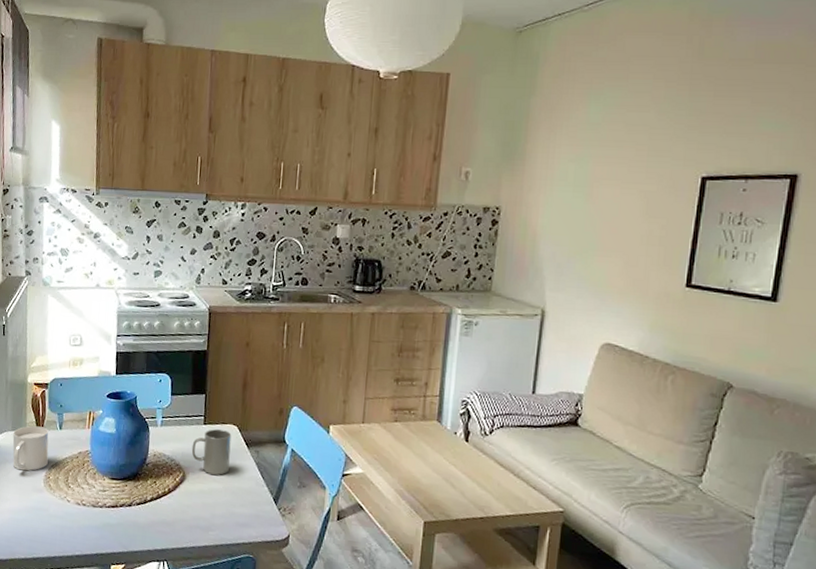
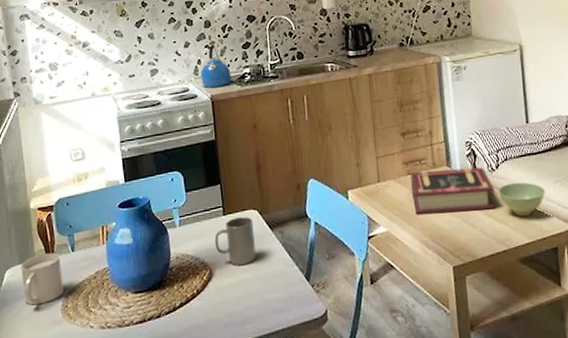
kettle: none [202,256,233,300] -> present [200,45,232,88]
book: none [395,420,483,474] -> present [410,167,496,215]
bowl: none [487,451,539,489] -> present [498,182,546,217]

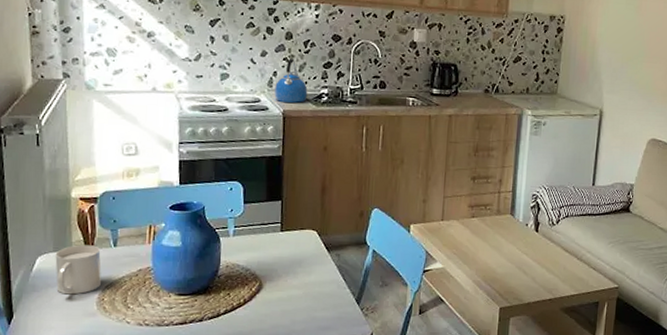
cup: present [214,216,257,266] -> none [268,235,311,282]
book: present [410,167,496,215] -> none [472,215,551,260]
bowl: present [498,182,546,217] -> none [554,238,598,271]

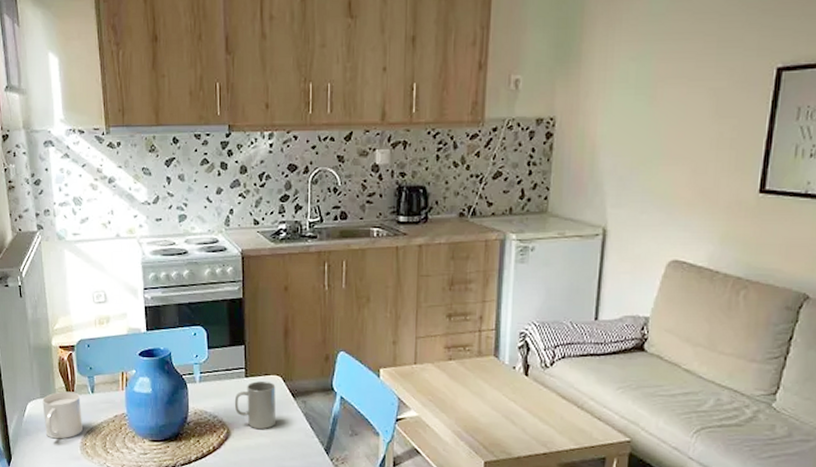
cup: none [268,235,311,282] -> present [234,380,277,430]
kettle: present [274,59,308,104] -> none [232,194,265,242]

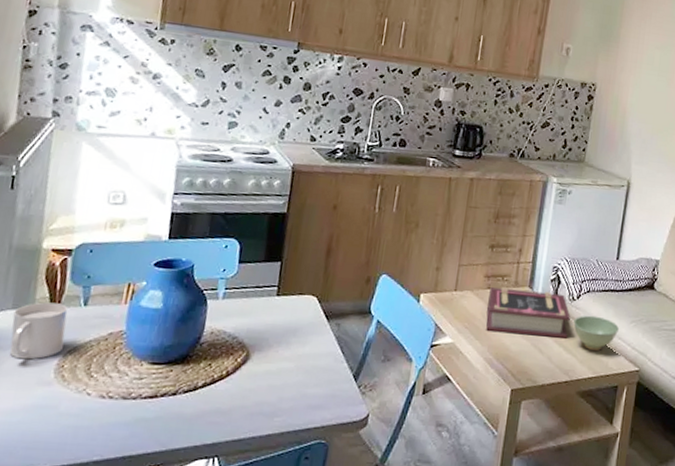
cup: present [234,380,277,430] -> none [259,300,309,353]
book: none [449,358,544,409] -> present [486,287,571,339]
bowl: none [548,383,604,421] -> present [573,315,620,351]

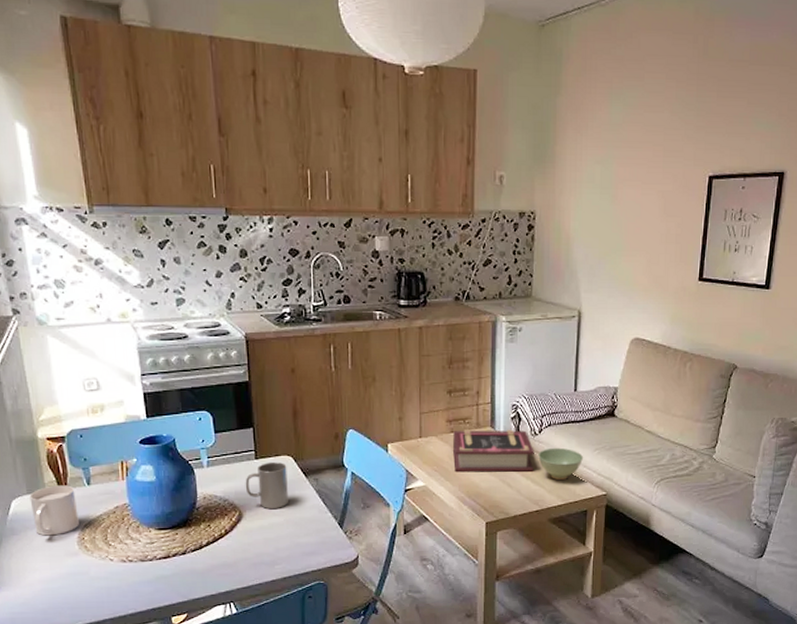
cup: none [259,300,309,353] -> present [245,461,289,510]

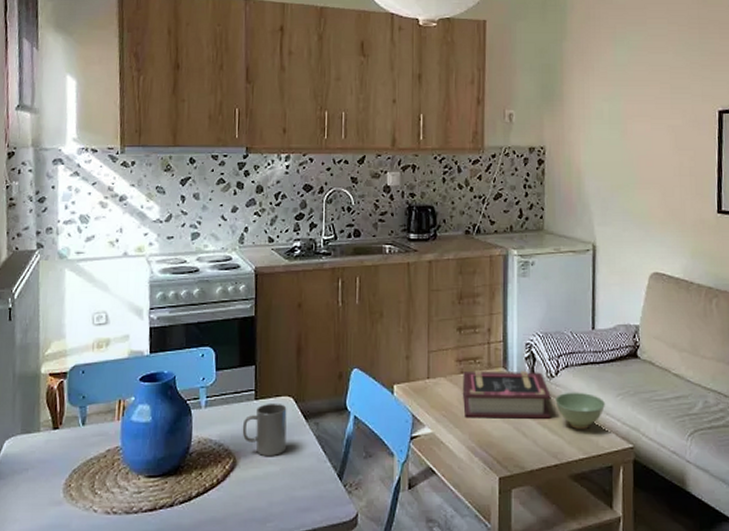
mug: present [29,485,80,536] -> none [22,425,69,481]

